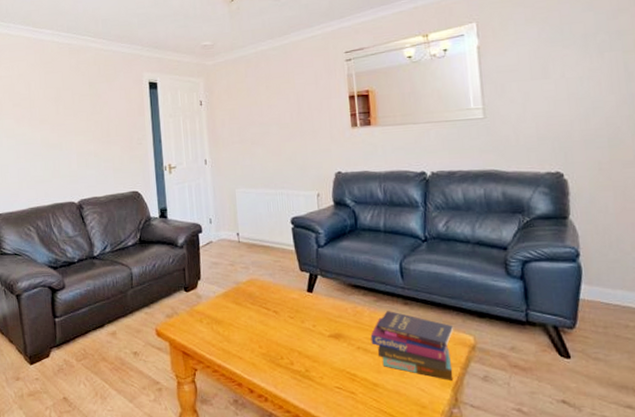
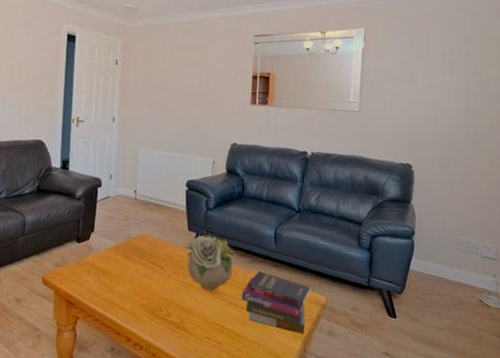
flower arrangement: none [298,273,359,335] -> present [184,234,237,291]

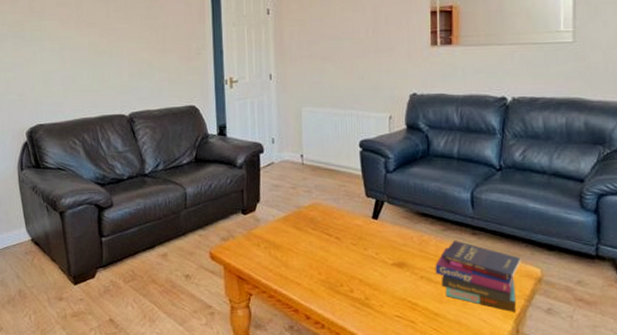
flower arrangement: present [184,234,237,291] -> none [363,200,426,264]

